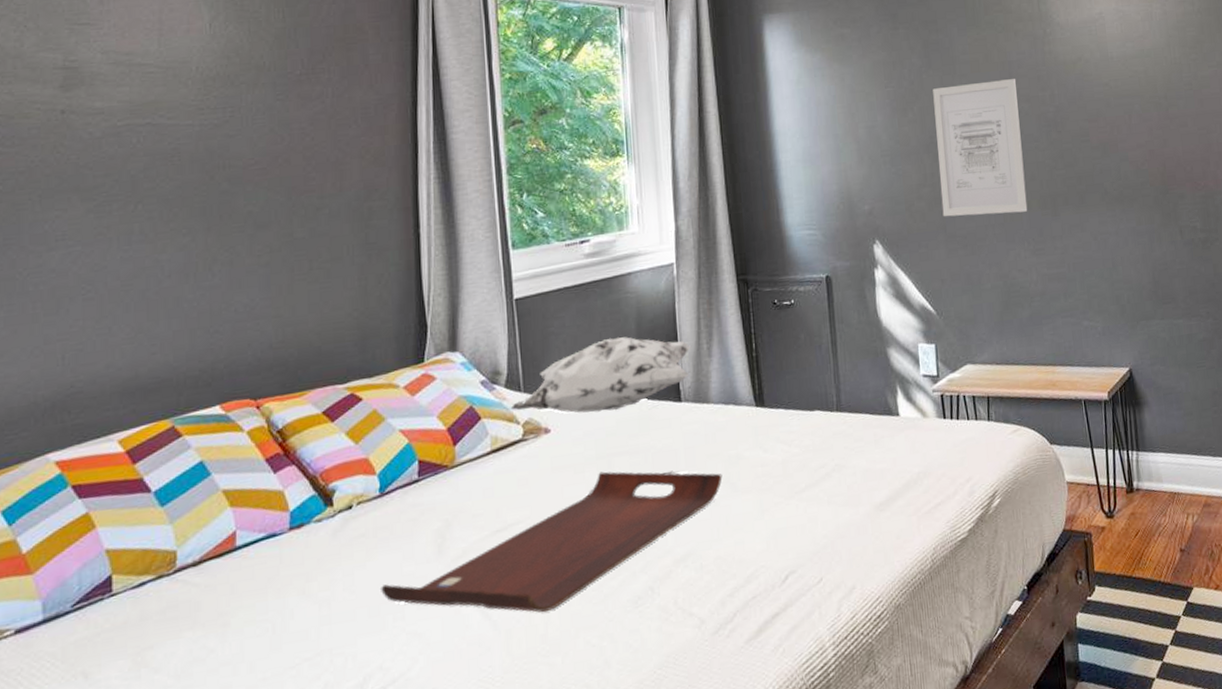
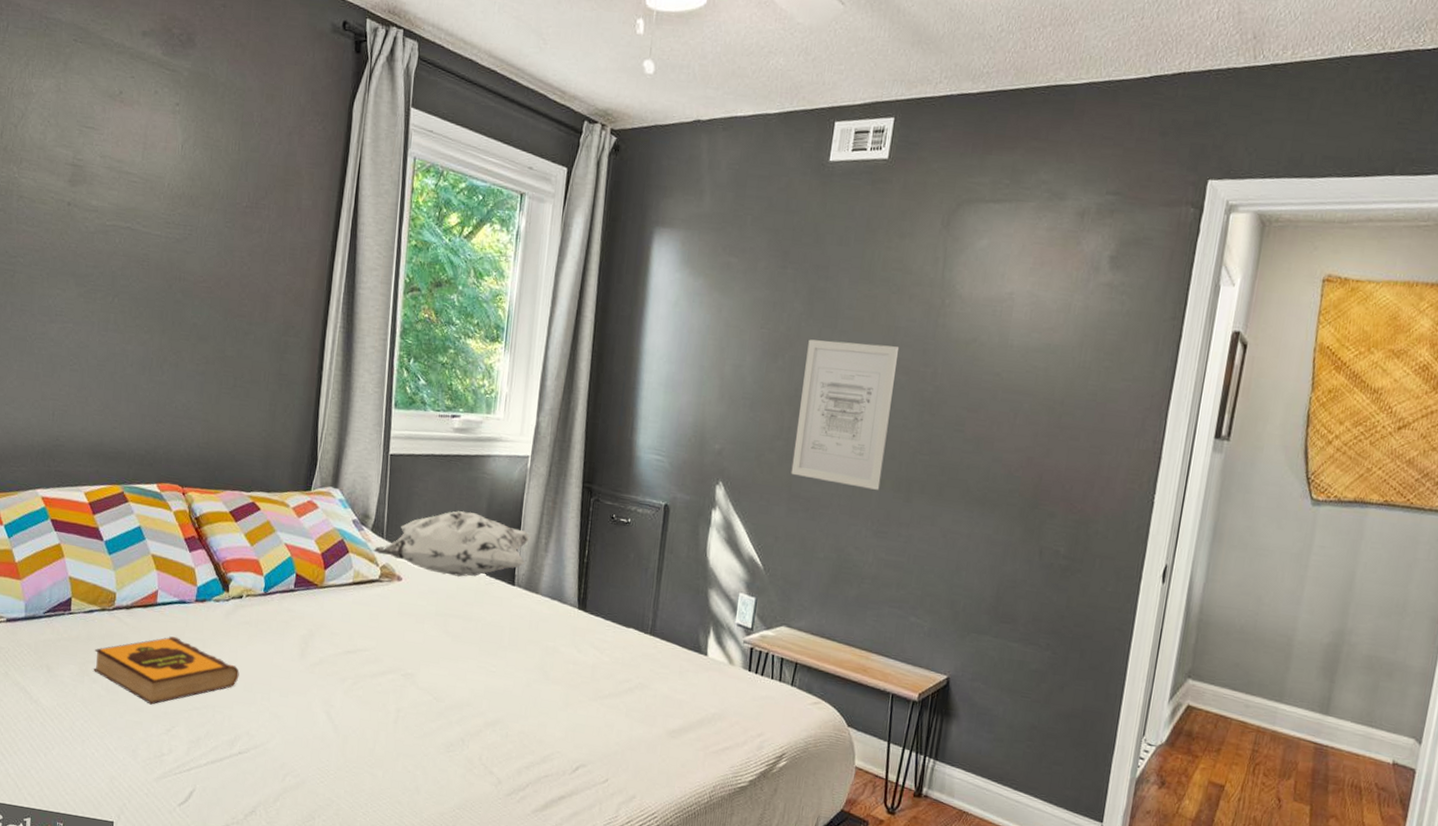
hardback book: none [153,580,360,676] -> present [94,636,240,705]
serving tray: present [381,471,723,613] -> none [255,627,538,732]

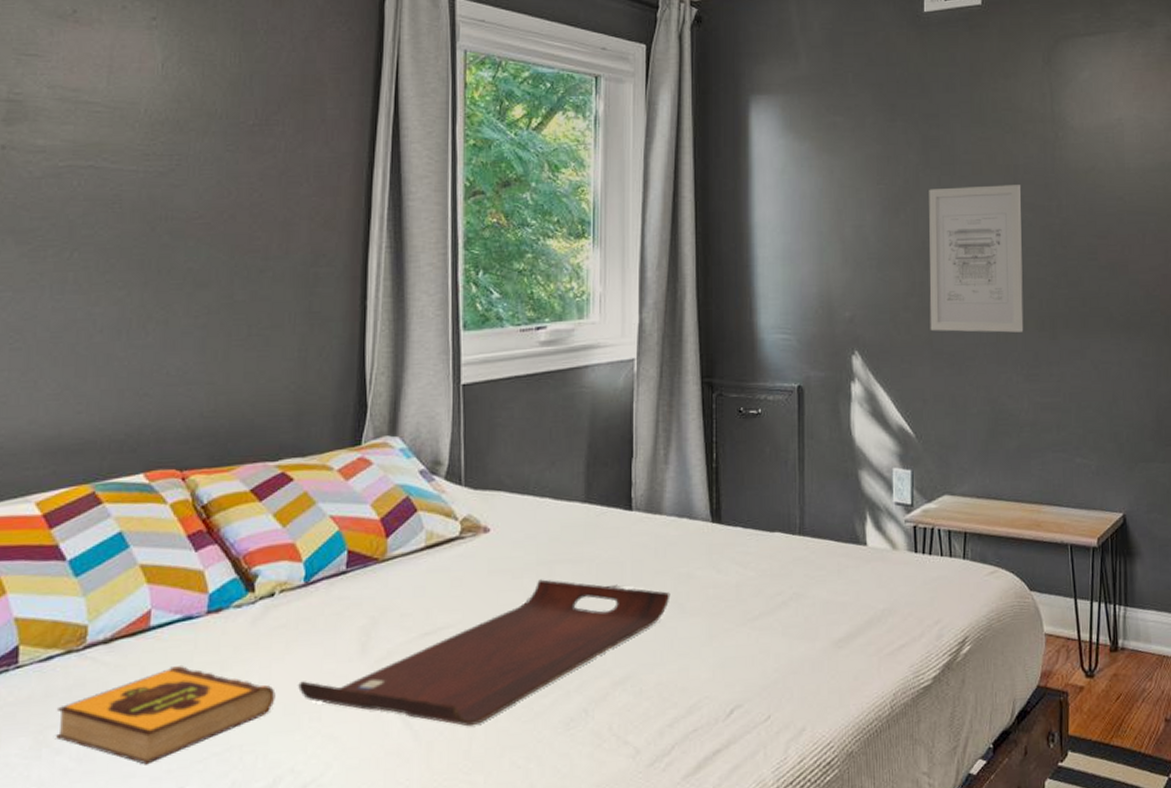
serving tray: none [255,627,538,732] -> present [298,579,670,727]
decorative pillow: present [373,511,531,578] -> none [449,435,646,514]

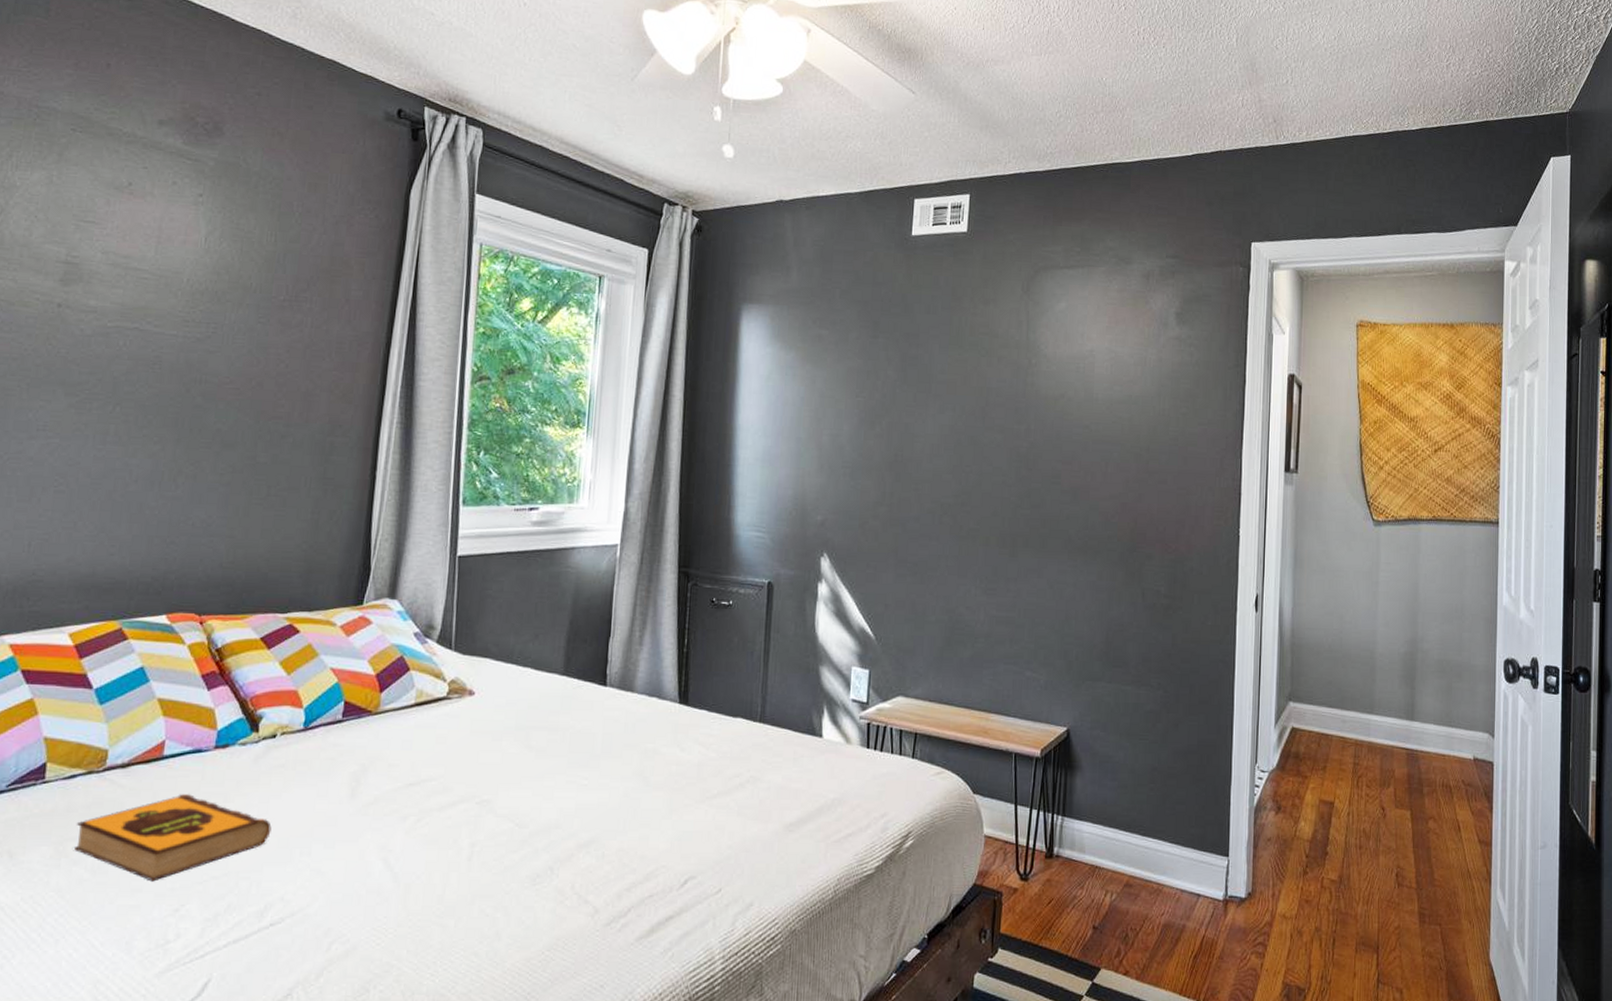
serving tray: present [298,579,670,727] -> none [292,743,637,874]
wall art: present [929,185,1024,333] -> none [896,405,993,548]

